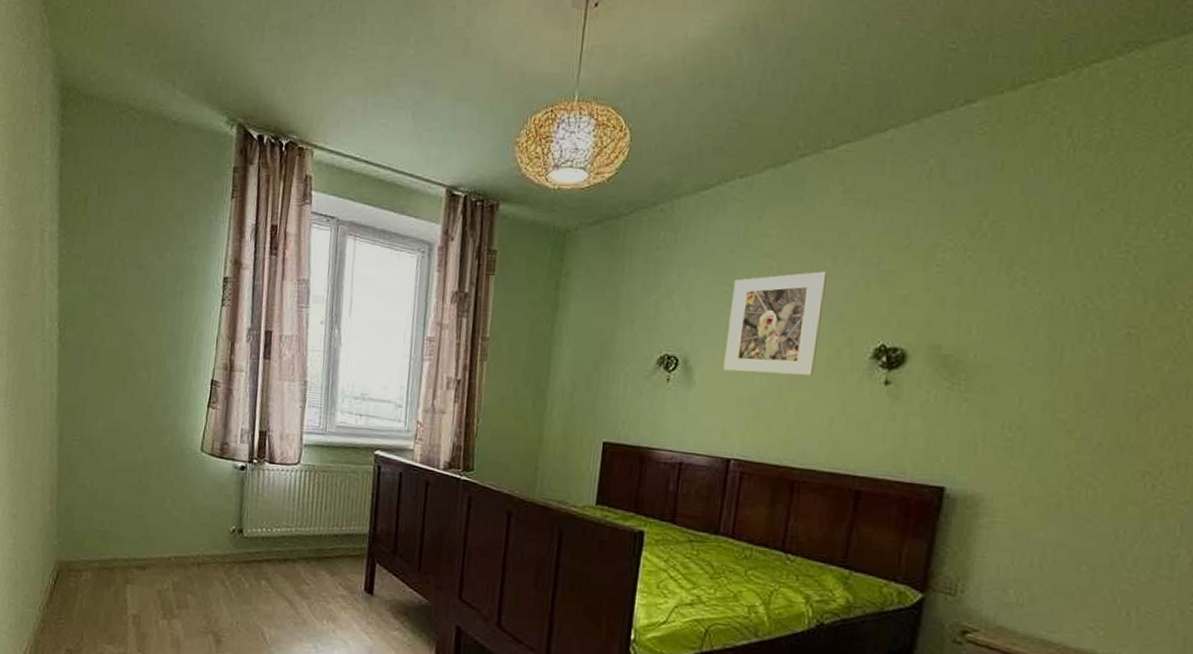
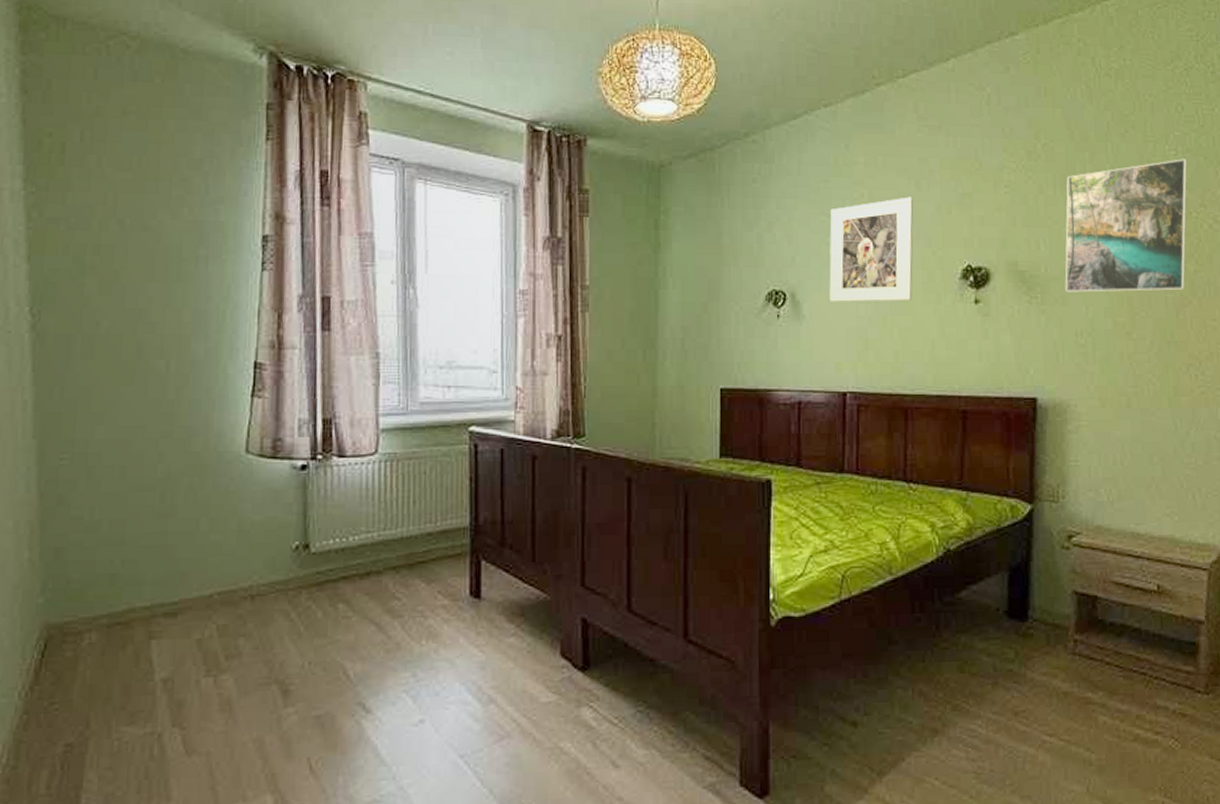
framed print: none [996,243,1180,390] -> present [1065,159,1187,293]

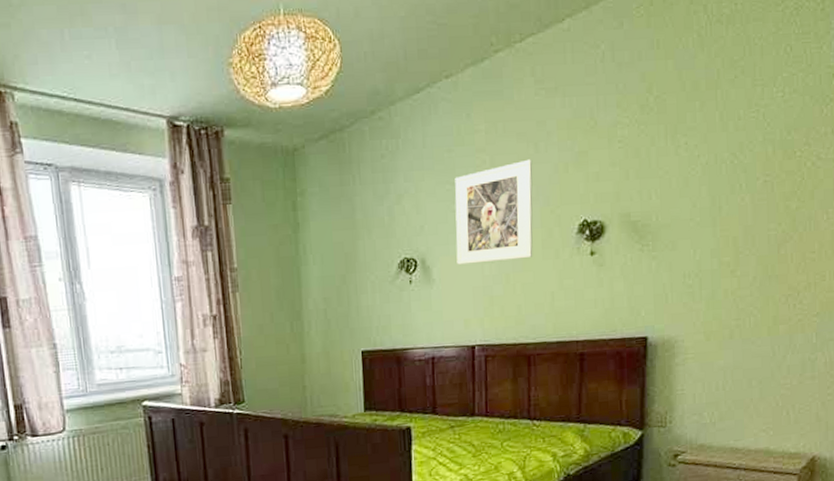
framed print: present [1065,159,1187,293] -> none [674,99,793,238]

